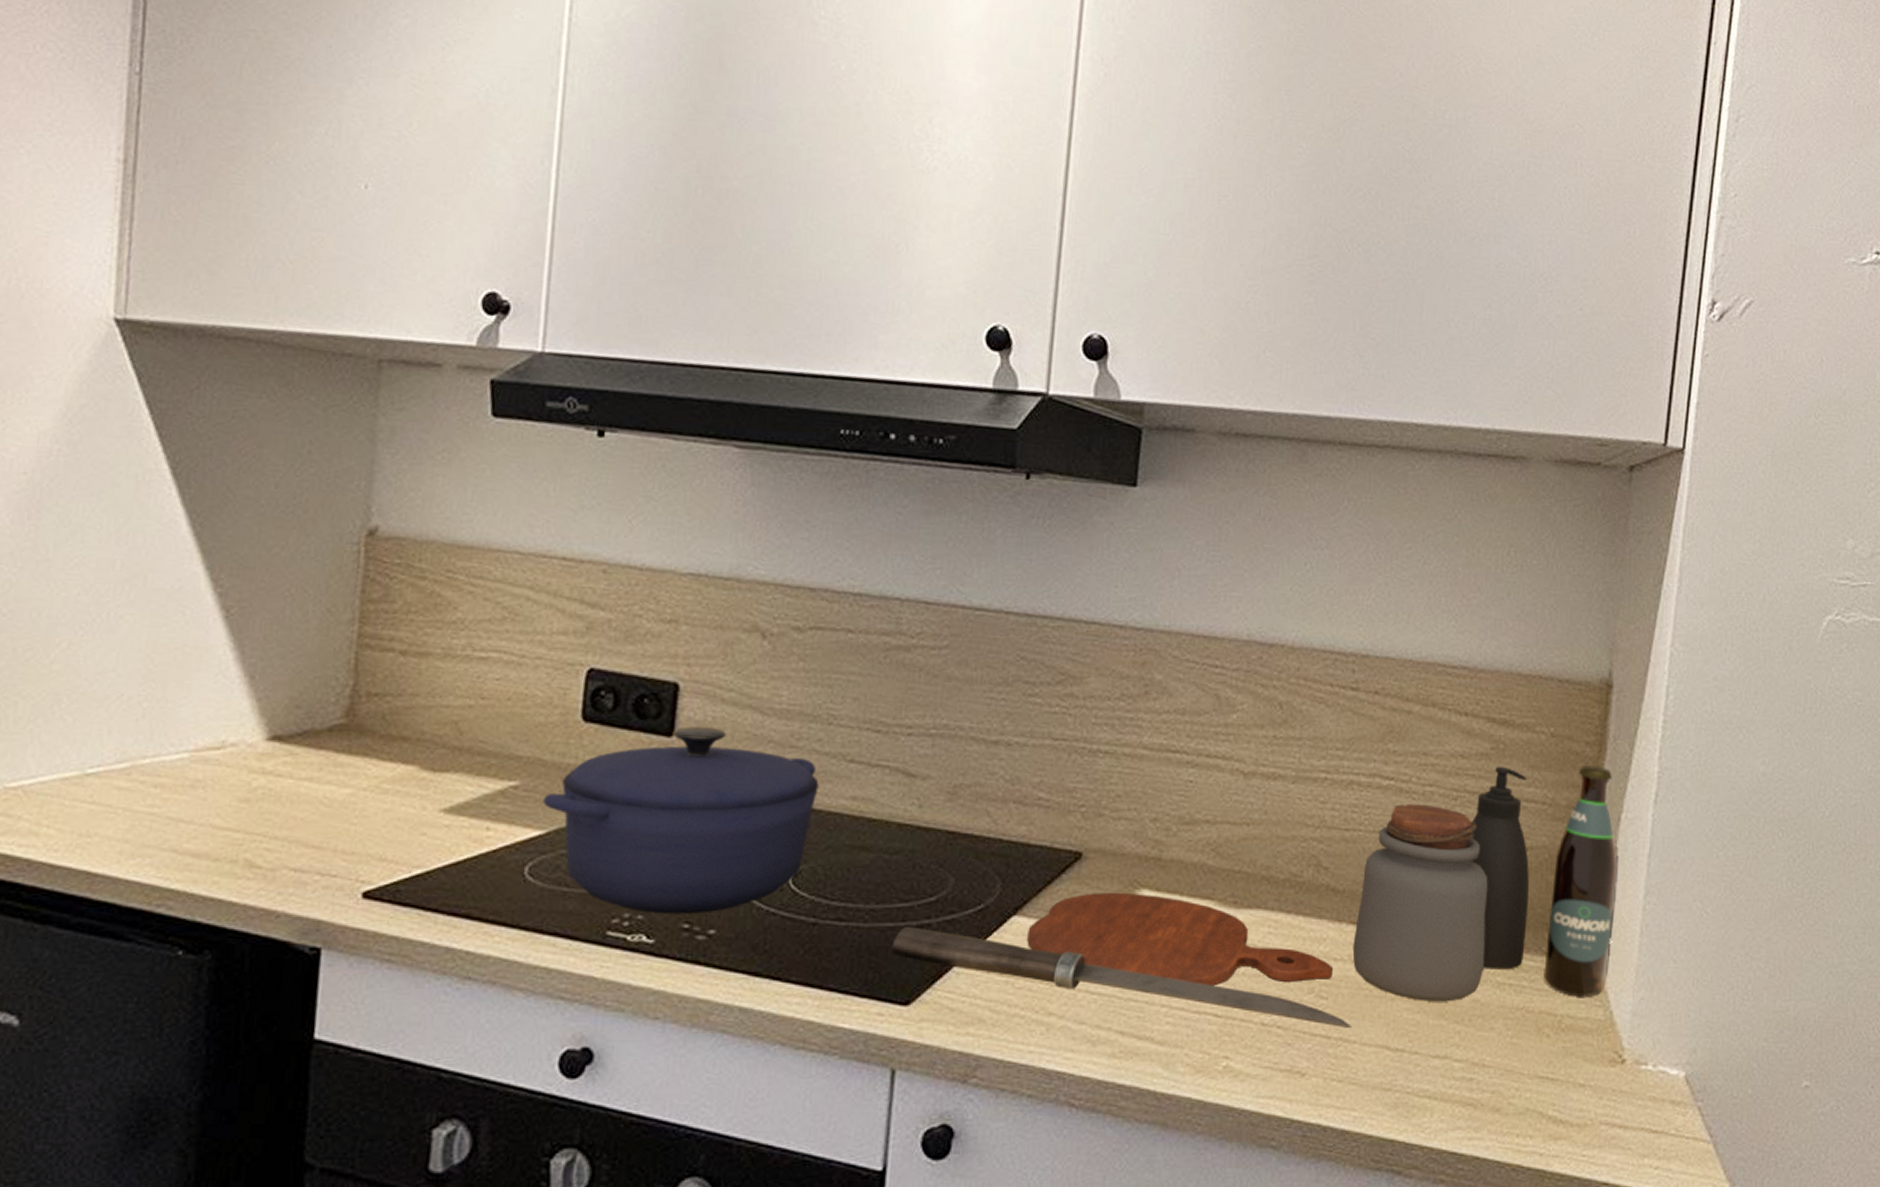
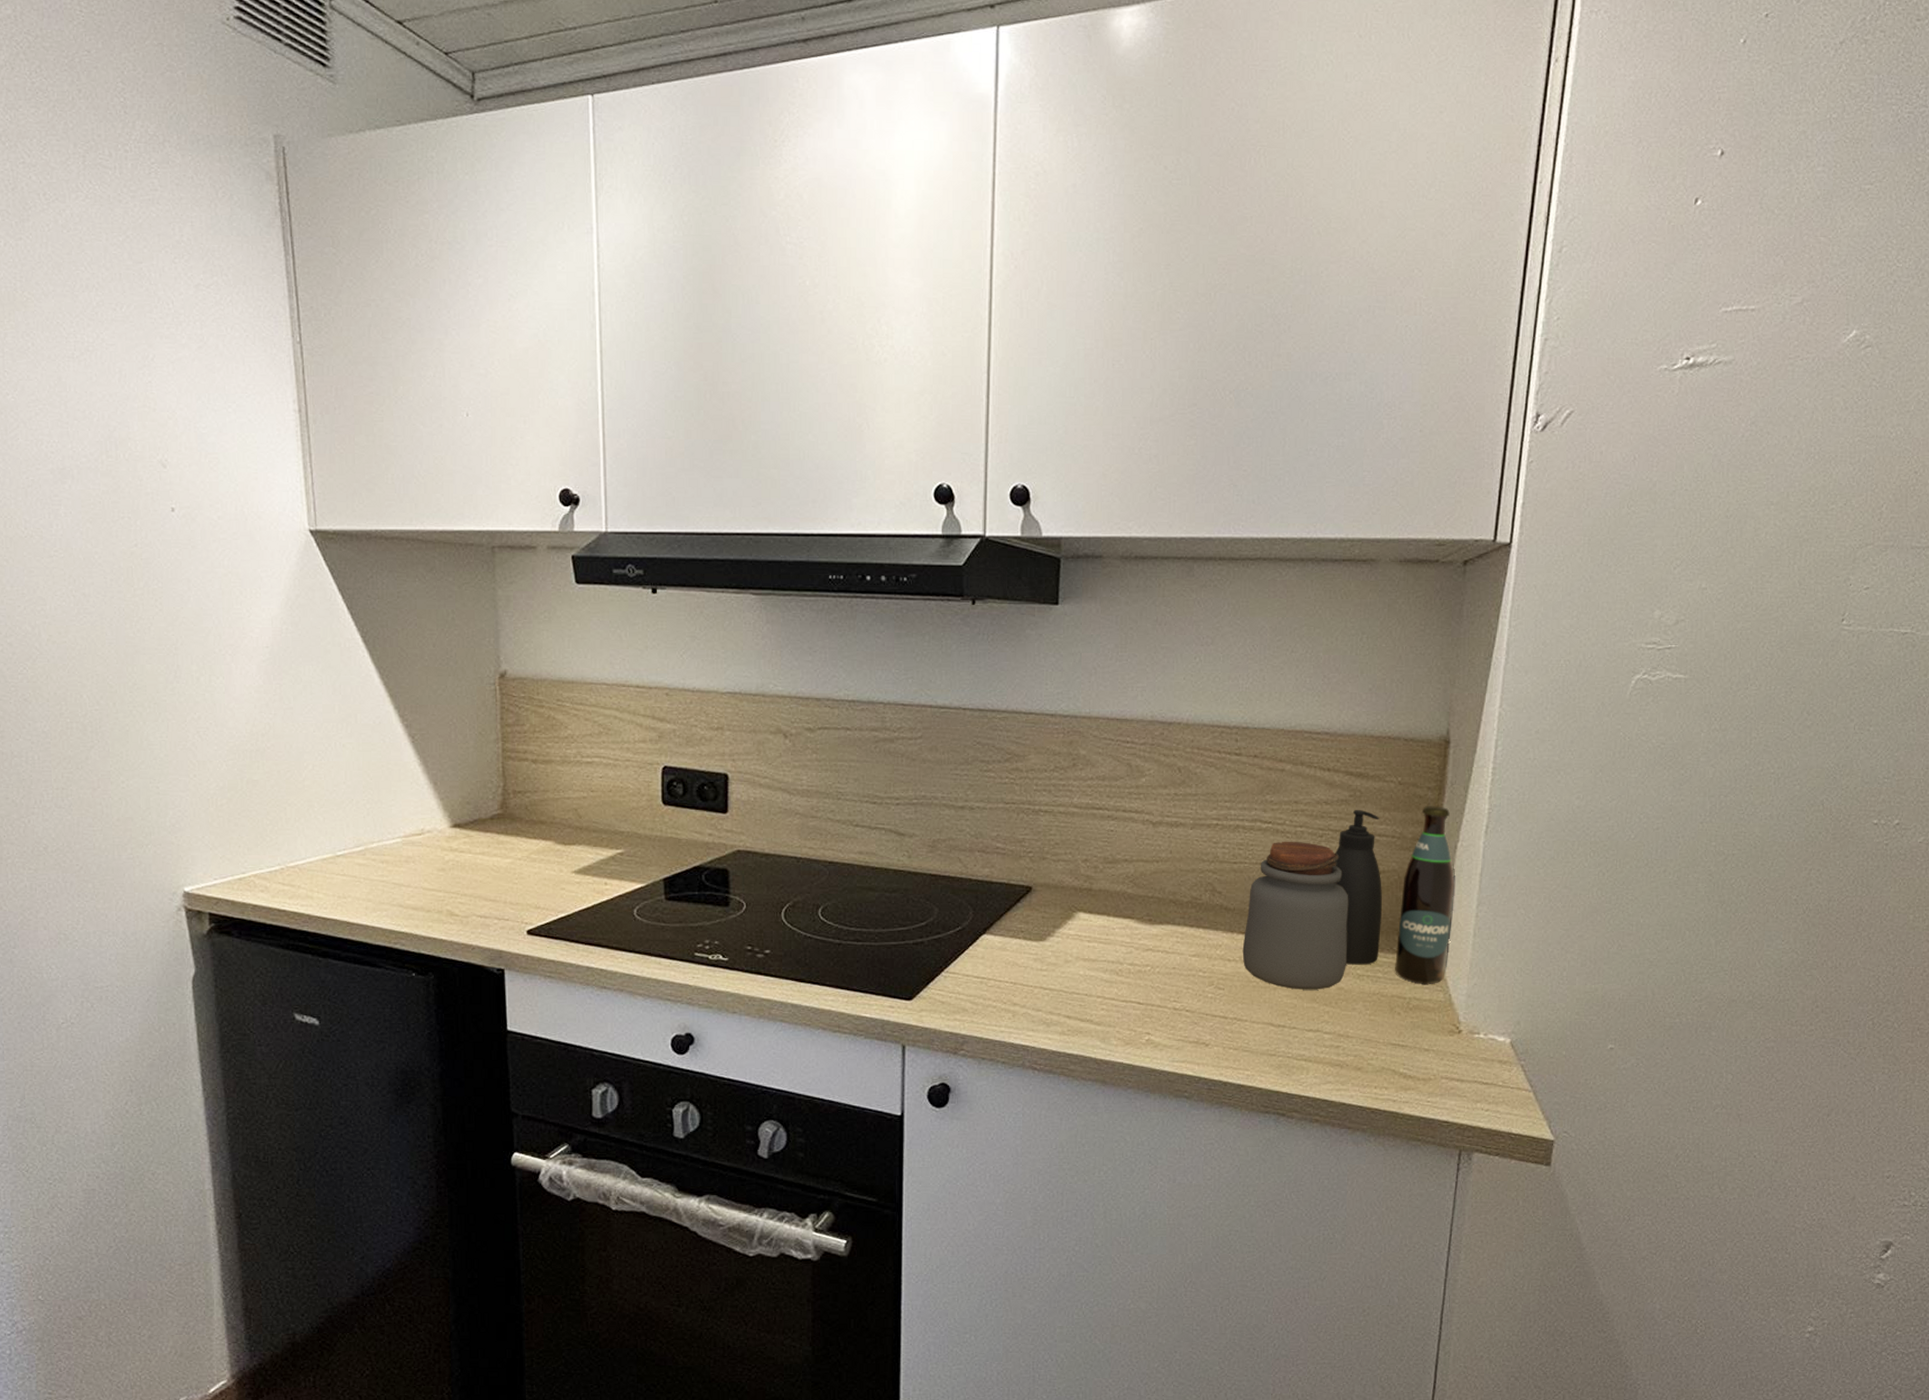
cooking pot: present [543,725,819,915] -> none [642,804,834,940]
knife: present [891,927,1352,1029] -> none [896,944,1243,1011]
cutting board: present [1027,892,1334,986] -> none [995,915,1228,982]

